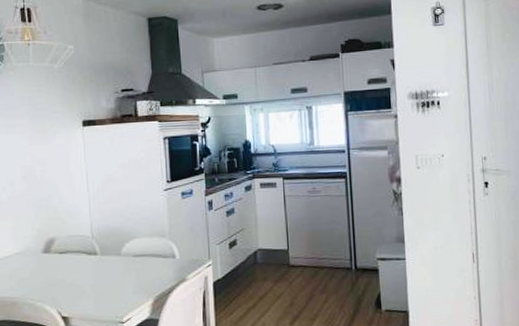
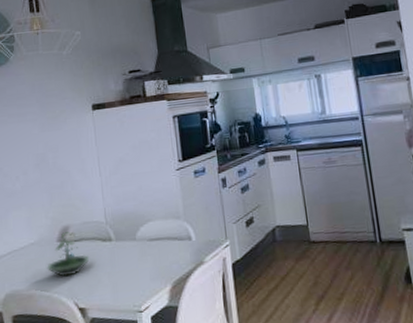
terrarium: none [31,244,75,287] -> present [47,232,90,277]

